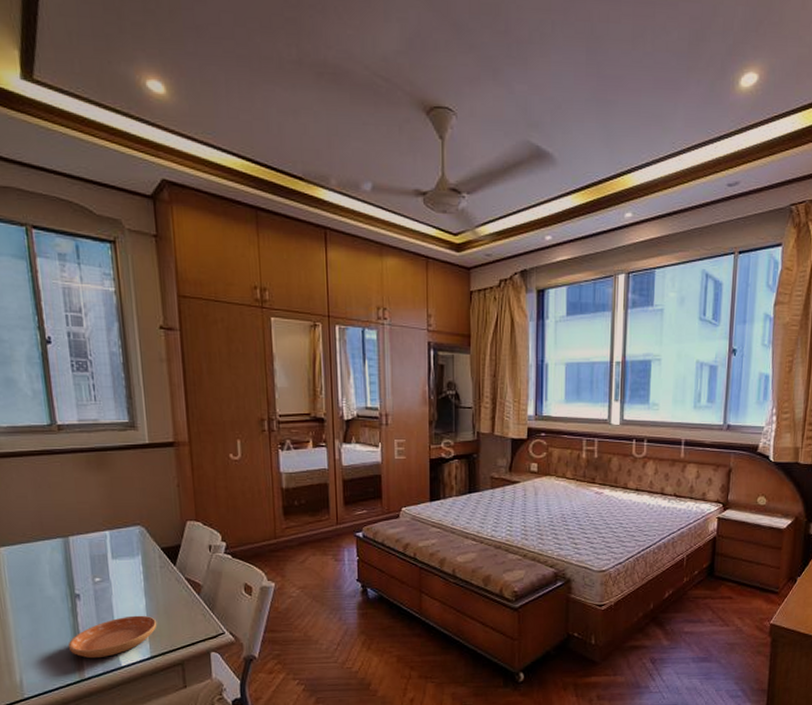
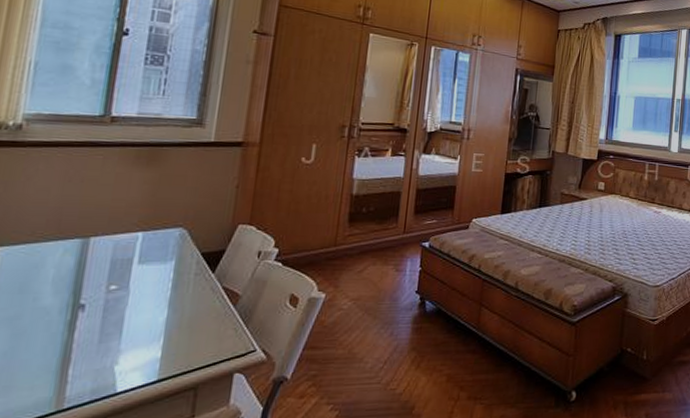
saucer: present [67,615,157,659] -> none [51,330,176,384]

